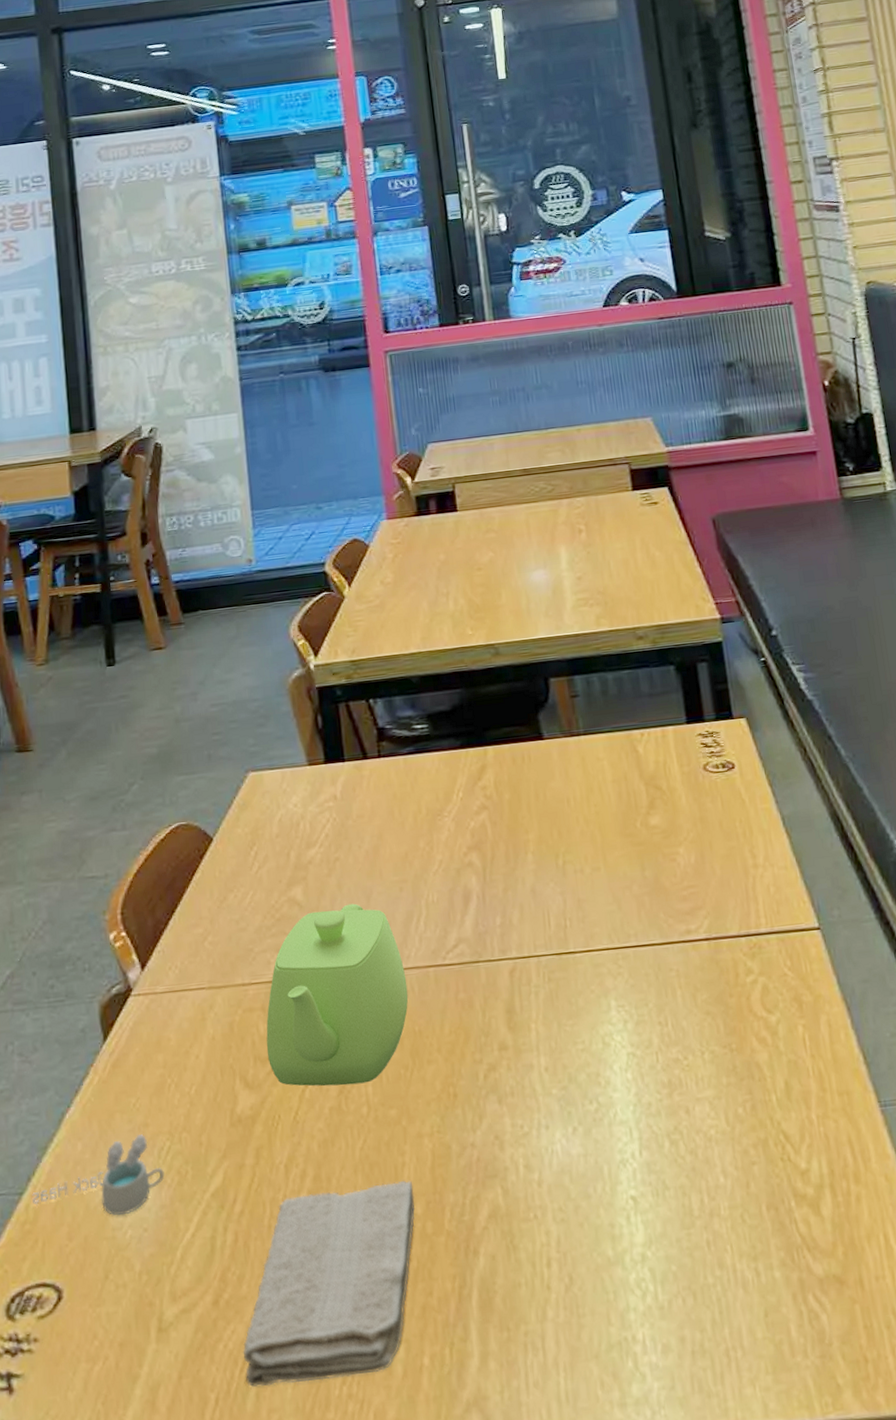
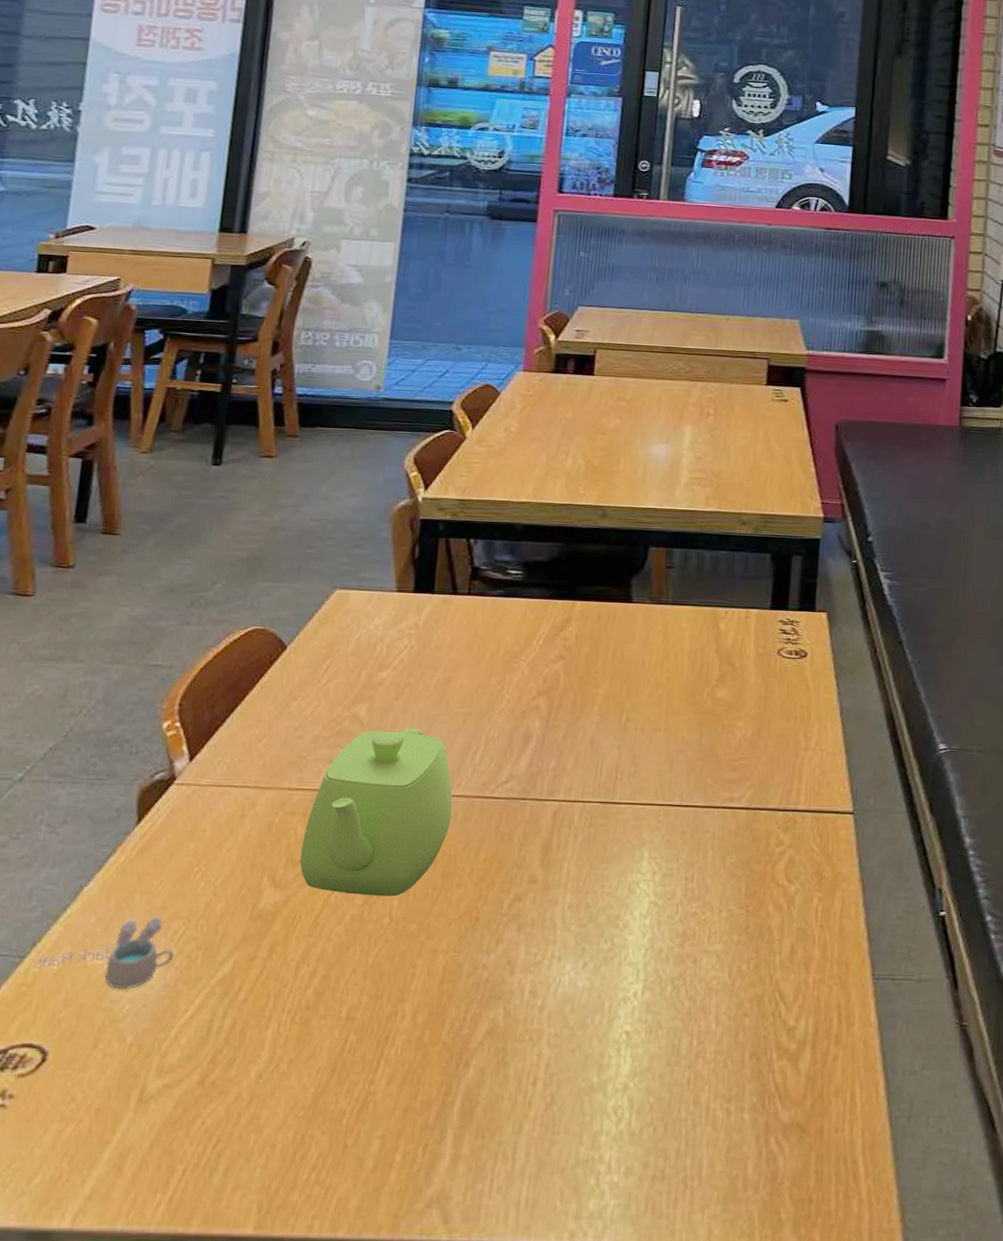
washcloth: present [243,1180,415,1387] -> none [216,990,419,1164]

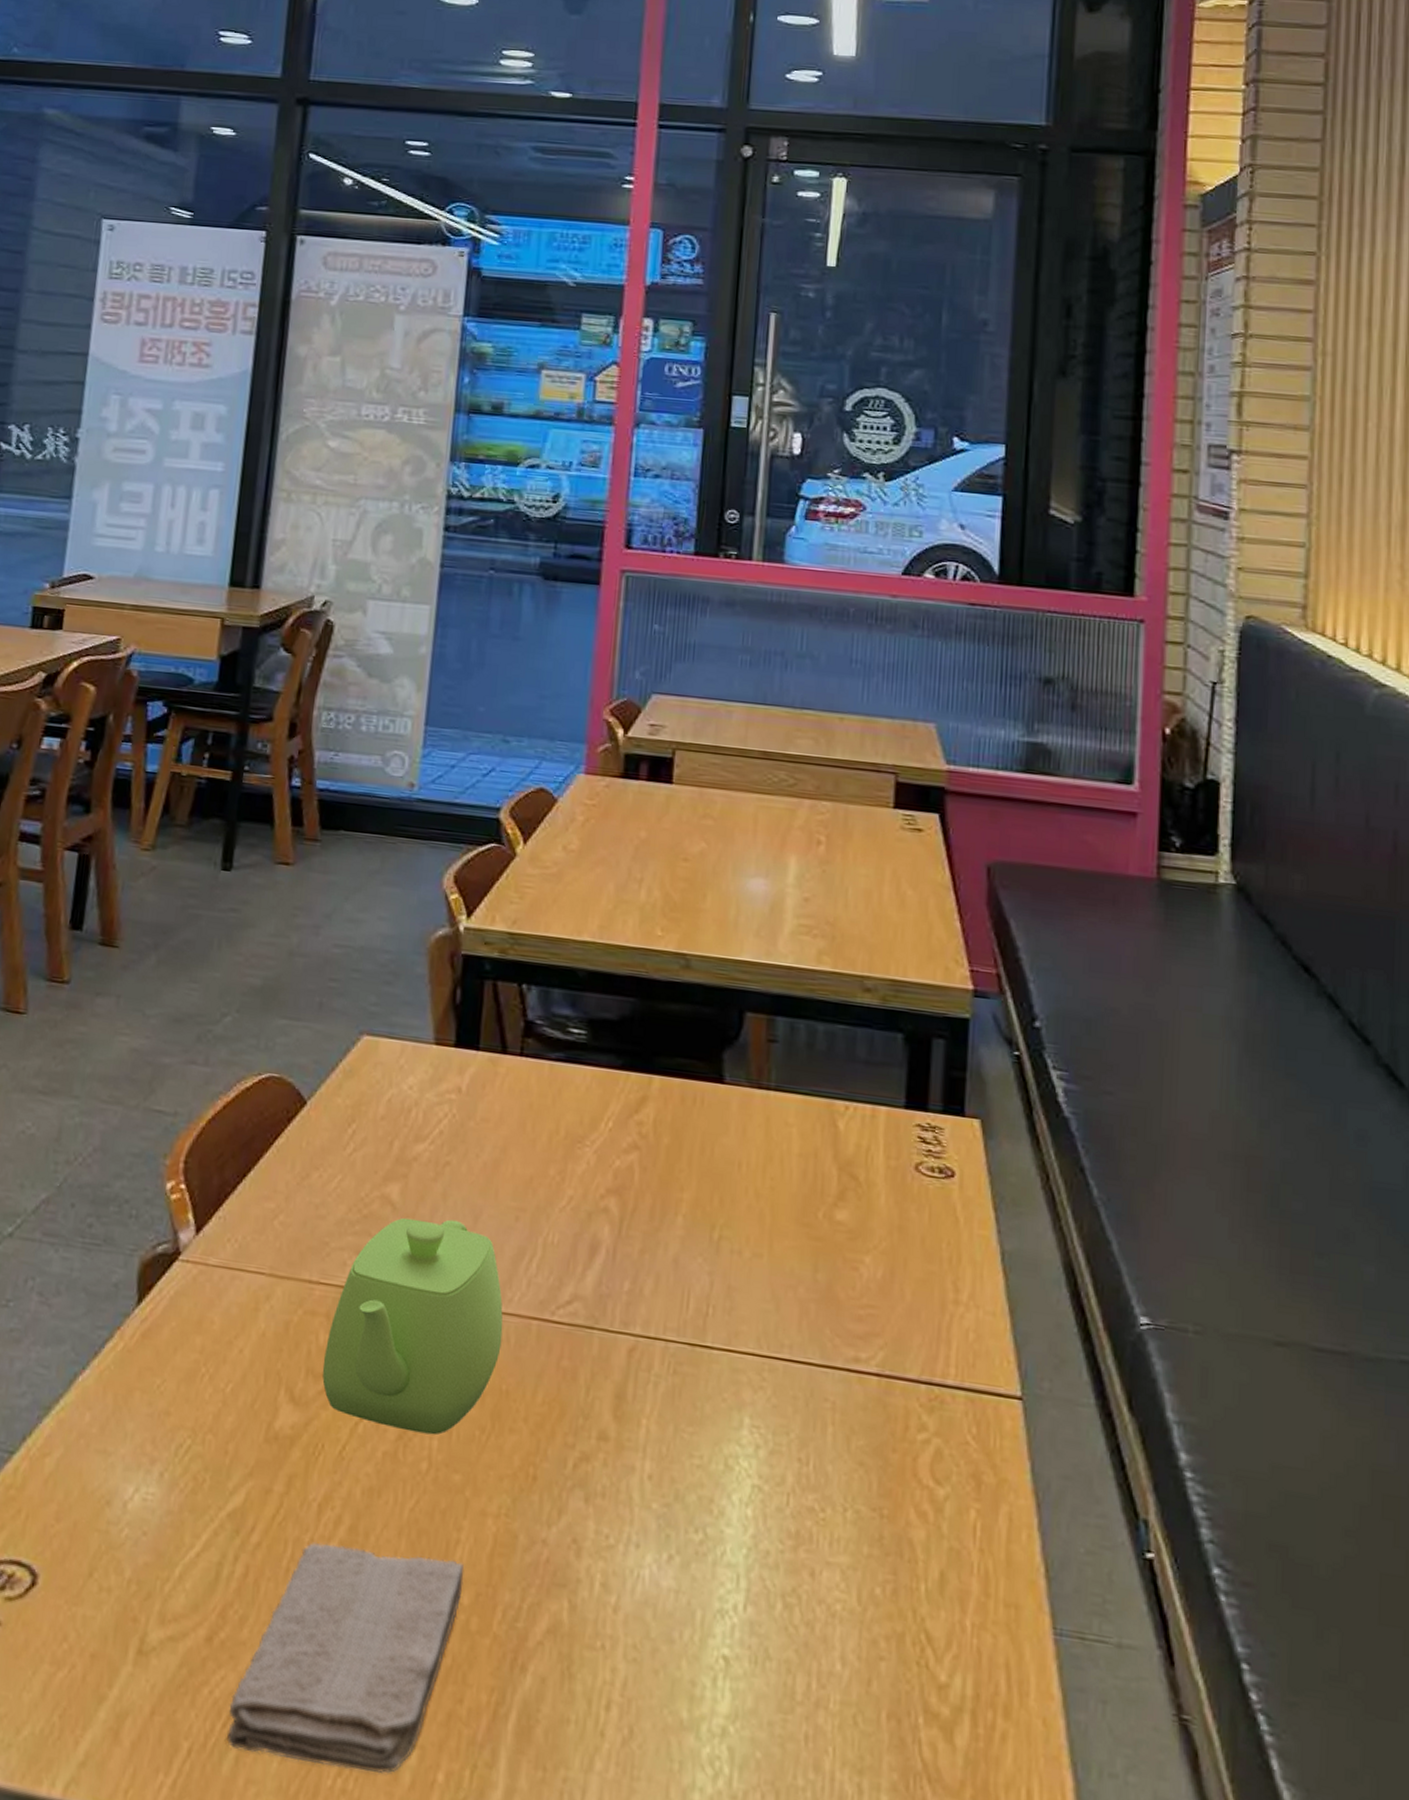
cup: present [33,916,174,990] -> none [23,1422,178,1510]
washcloth: none [216,990,419,1164] -> present [226,1543,464,1774]

